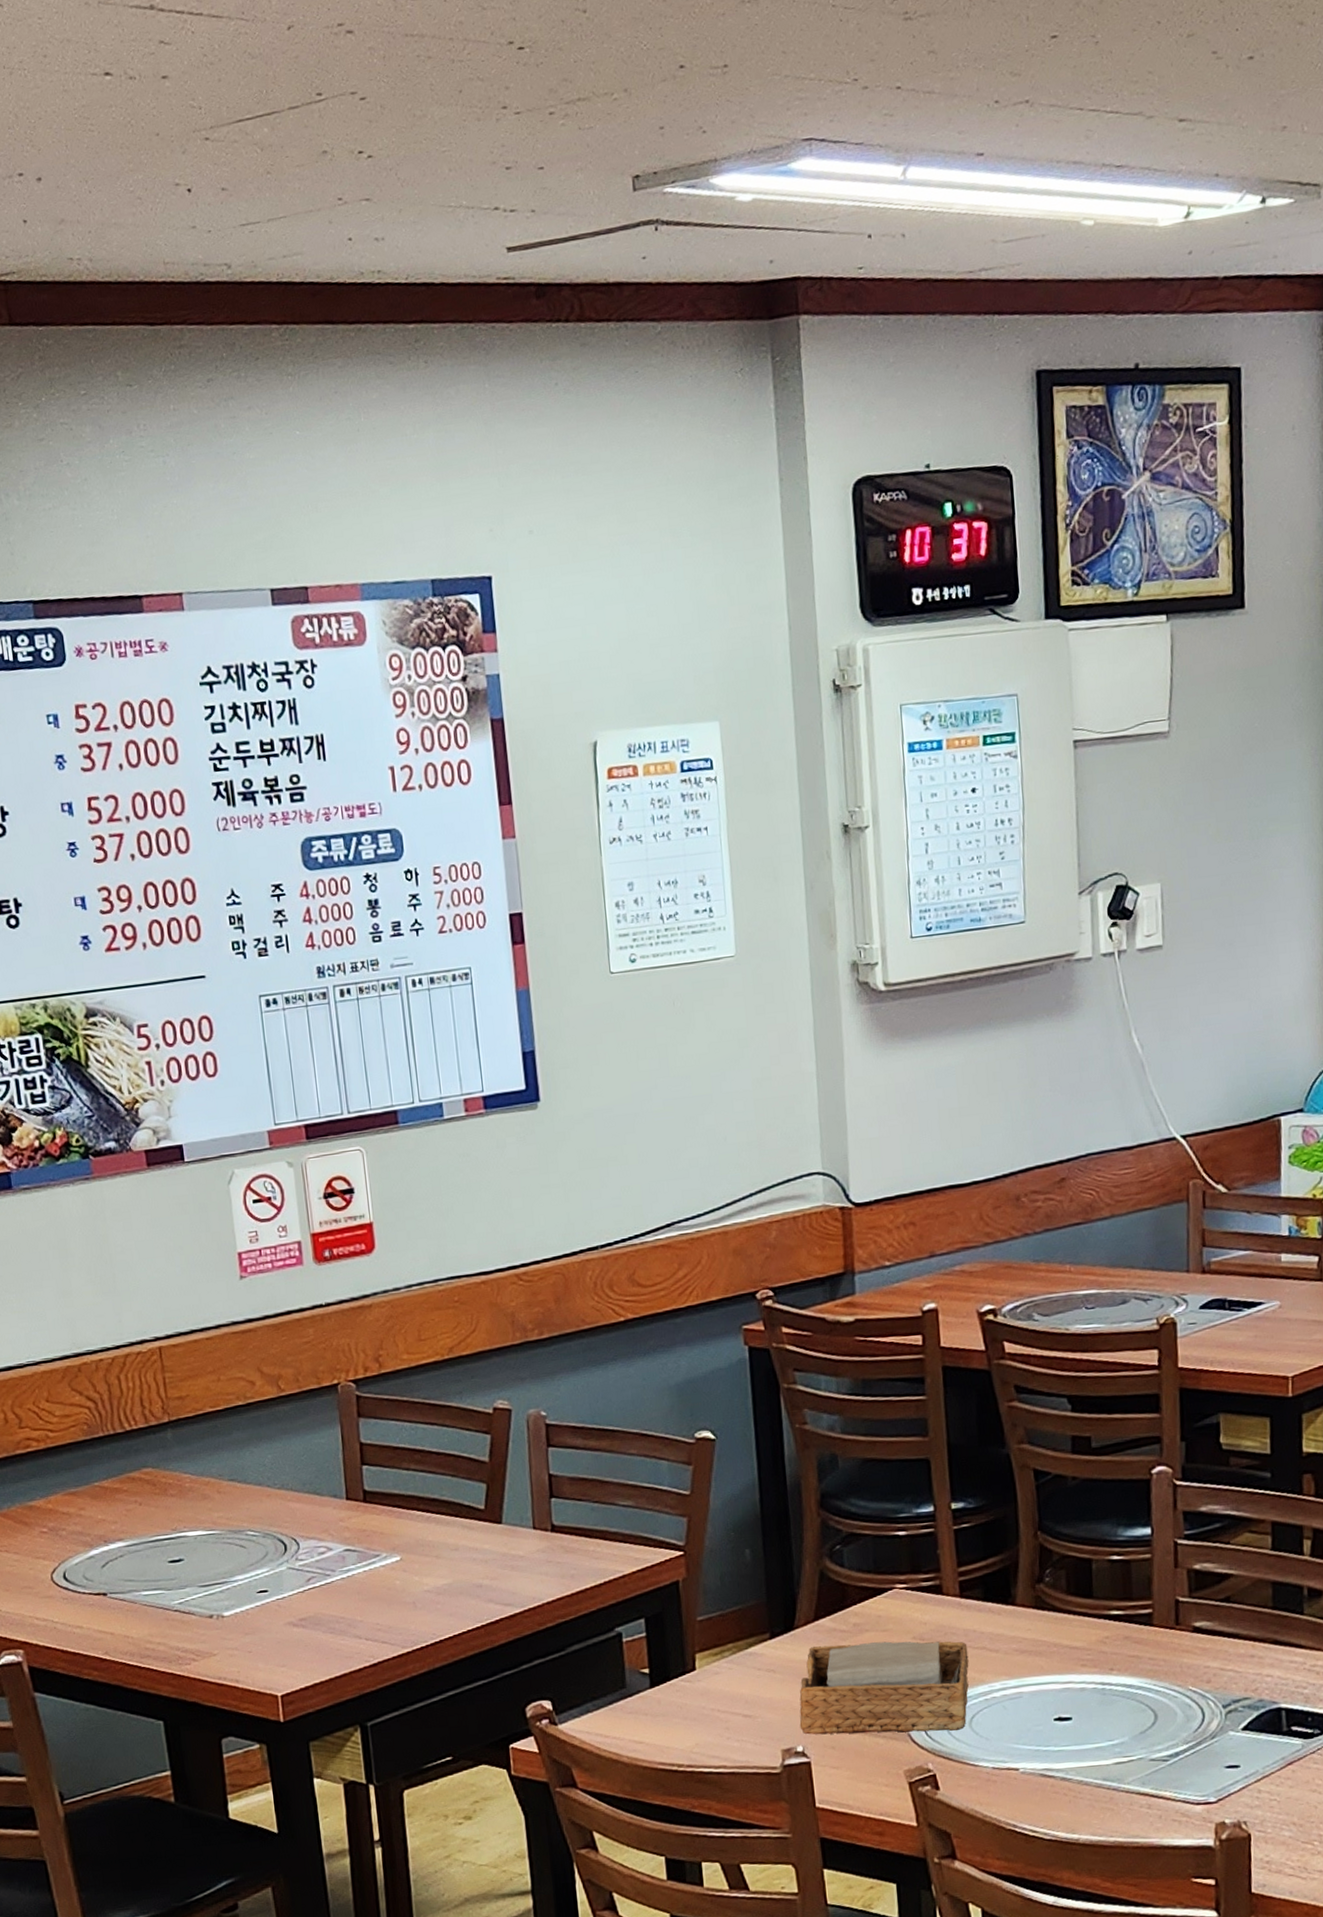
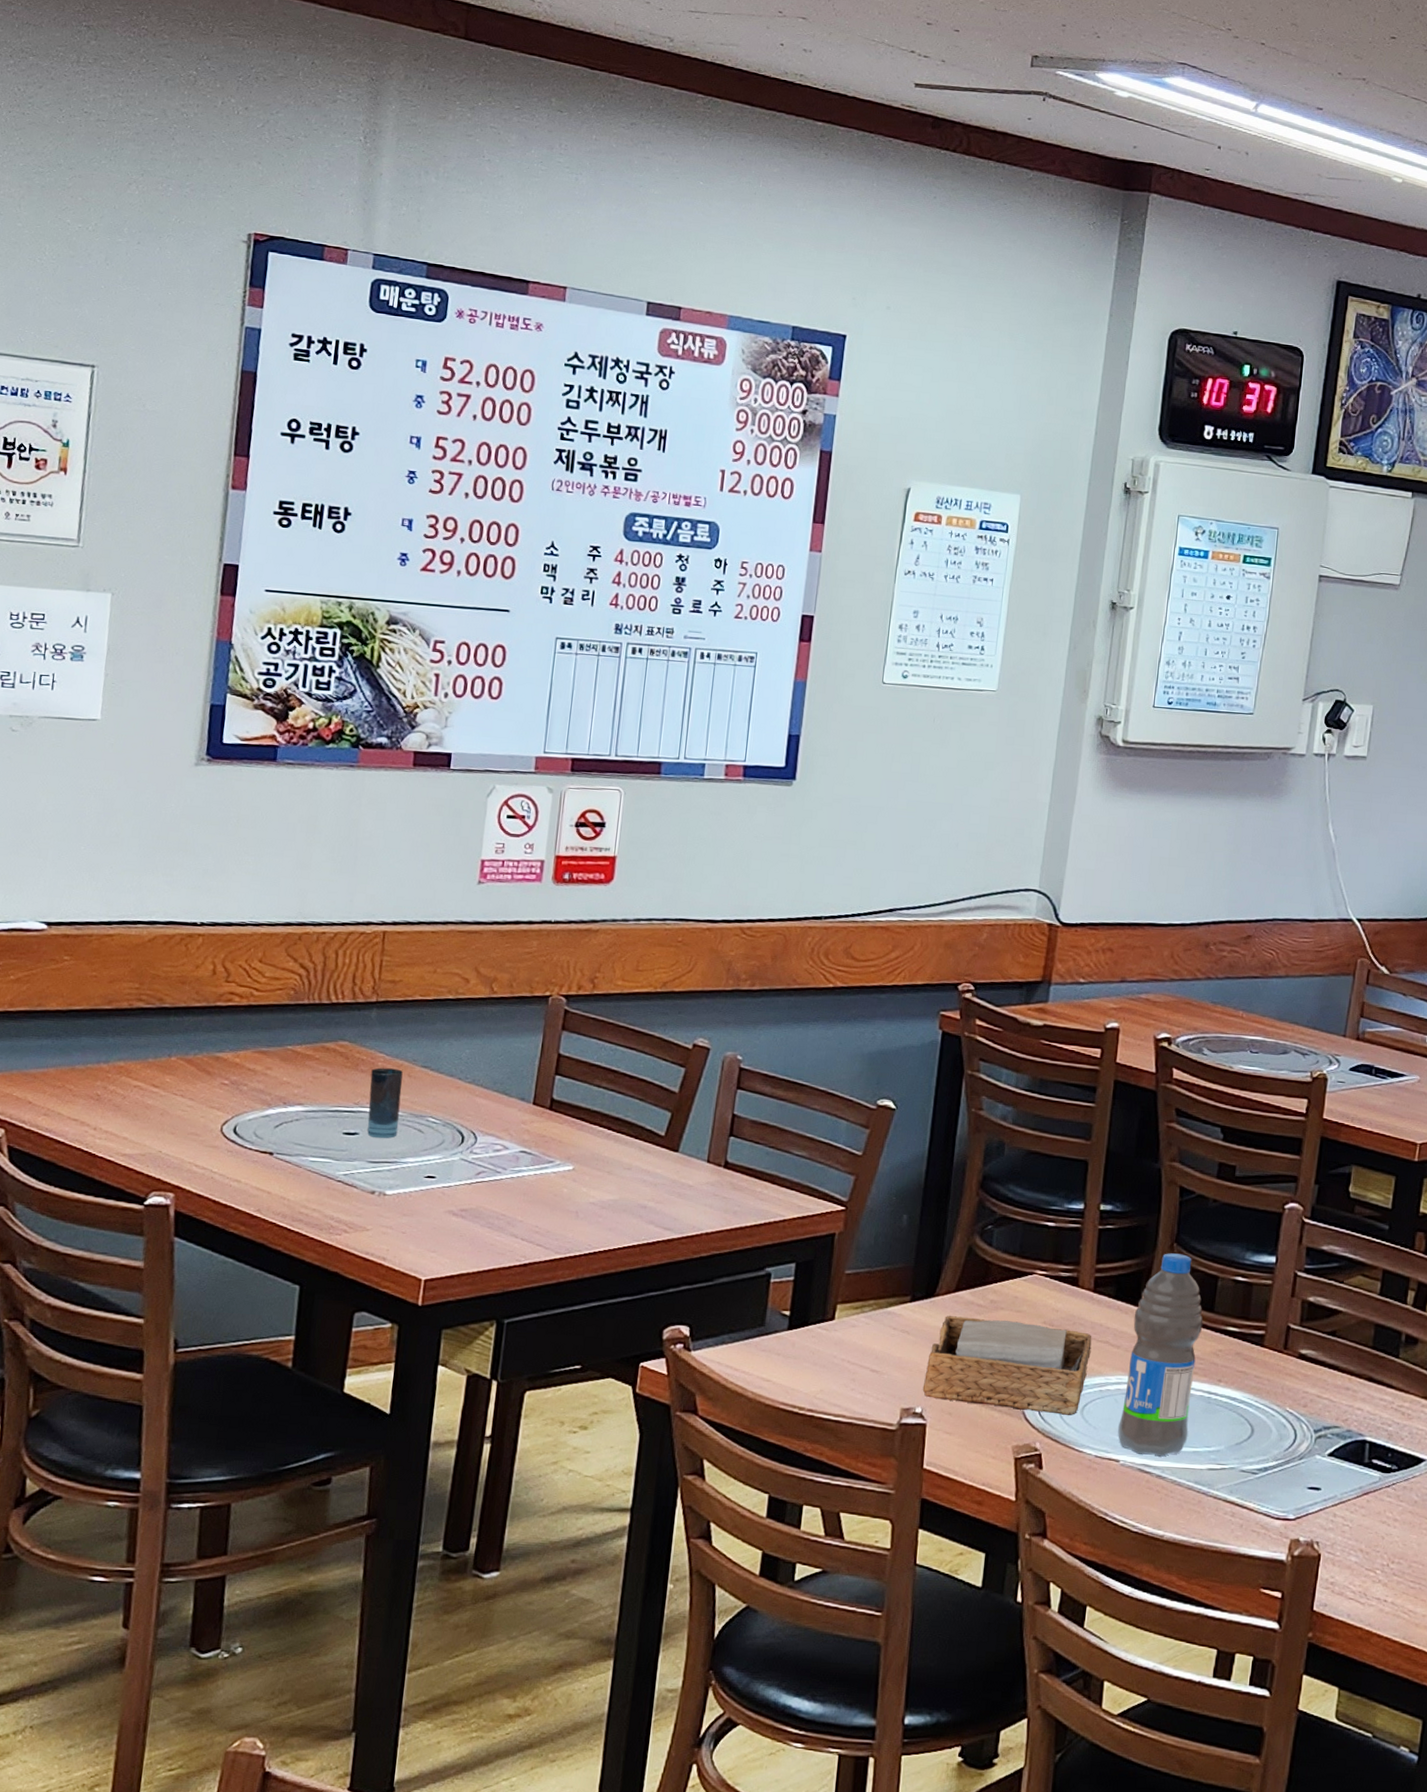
cup: none [180,1487,221,1562] -> present [367,1067,403,1139]
water bottle: none [1007,1541,1088,1759] -> present [1117,1253,1204,1457]

